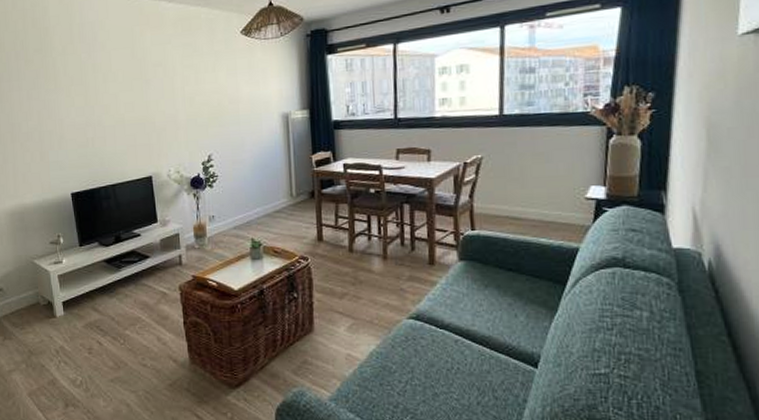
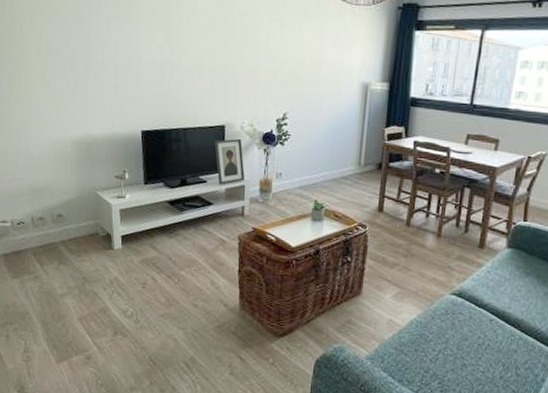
picture frame: none [143,187,179,236] -> present [214,138,245,185]

